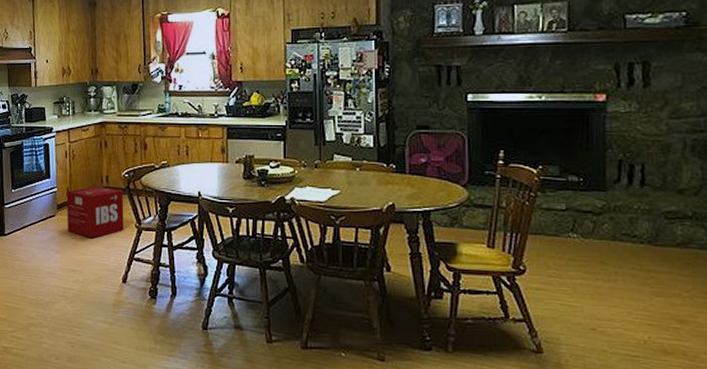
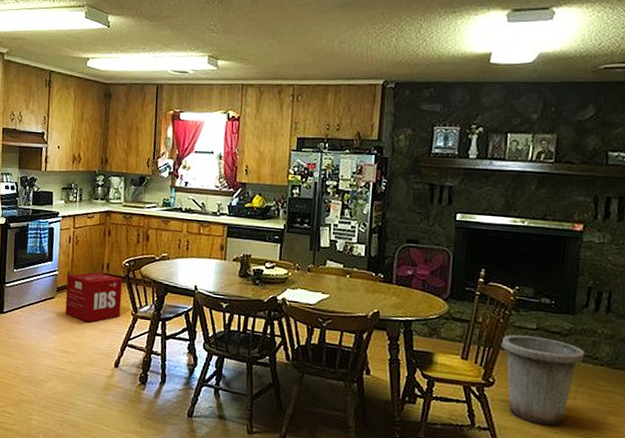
trash can: none [529,217,621,312] -> present [501,334,584,426]

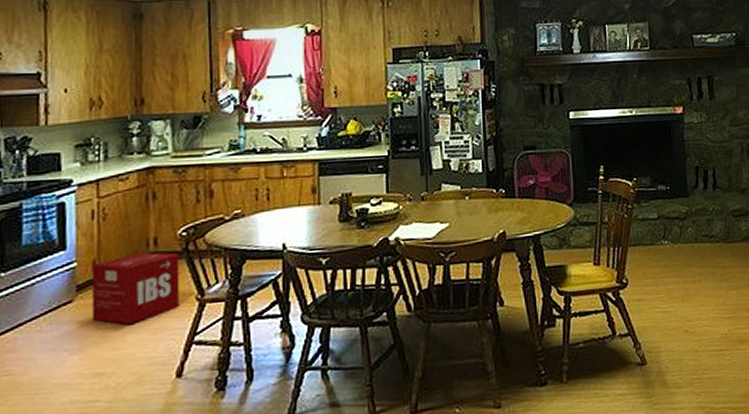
trash can: present [501,334,584,426] -> none [628,225,702,317]

